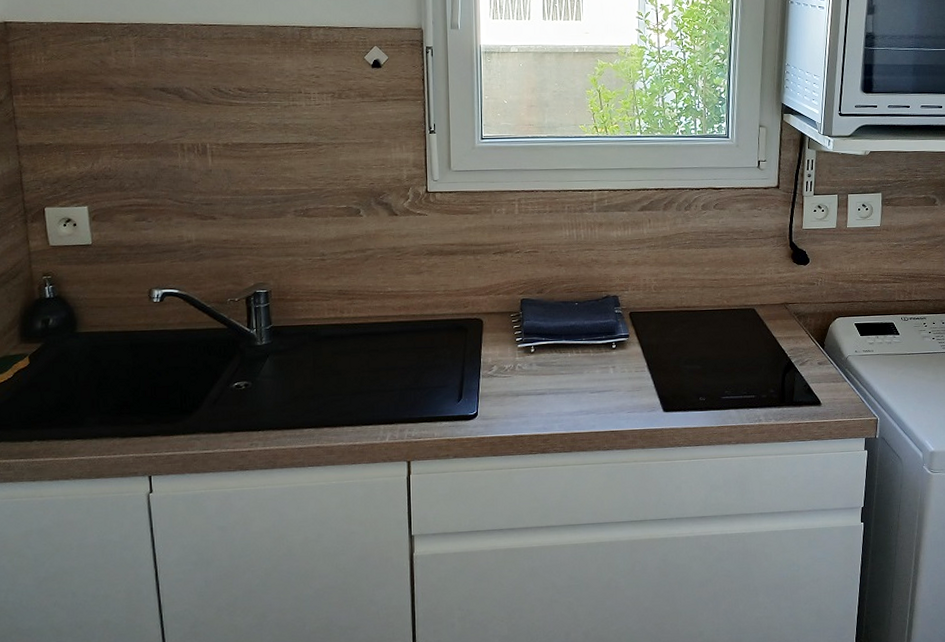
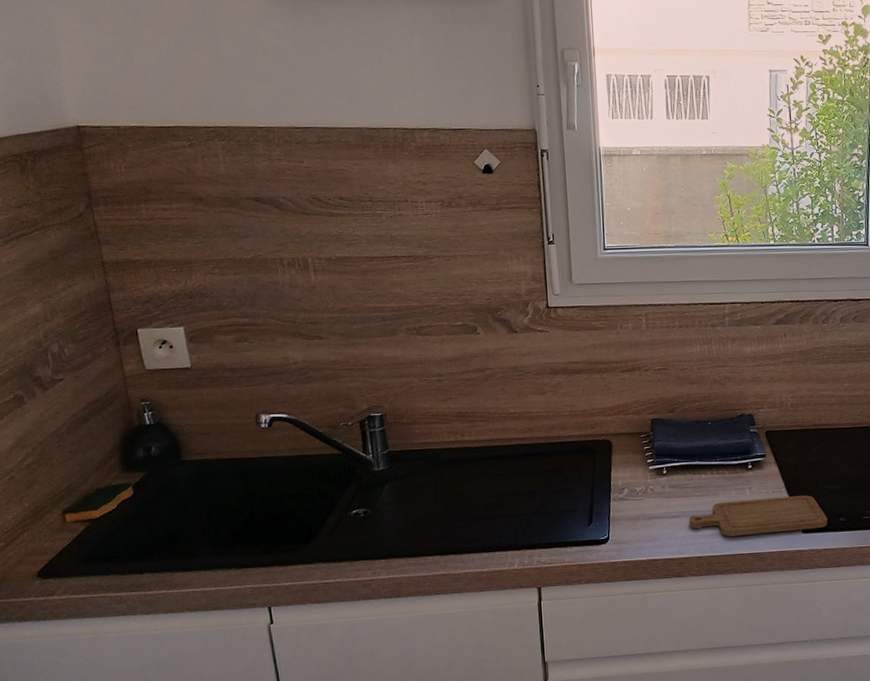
chopping board: none [554,375,688,415] -> present [688,495,827,537]

